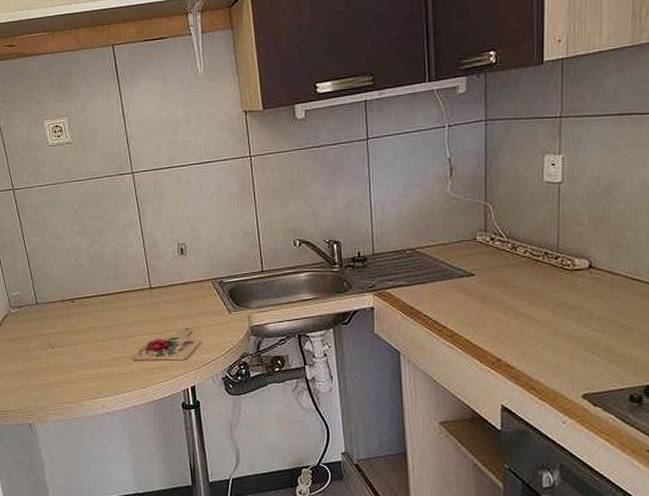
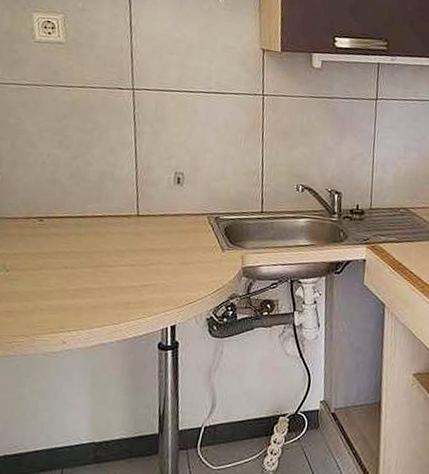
cutting board: present [133,327,202,361] -> none [107,262,189,297]

